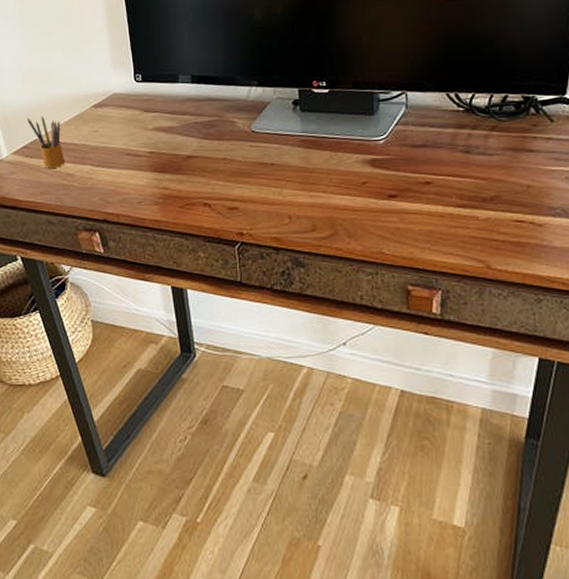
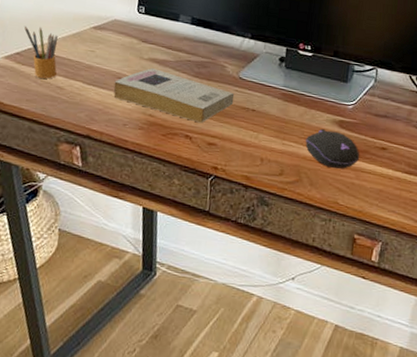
book: none [123,137,250,188] -> present [113,68,235,123]
computer mouse: none [336,171,401,215] -> present [305,128,360,169]

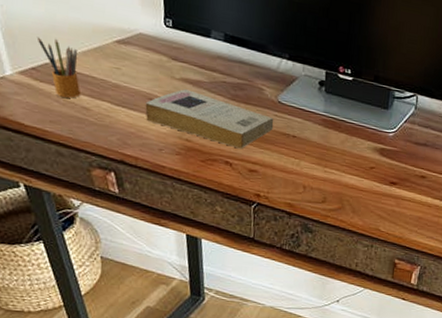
computer mouse: present [305,128,360,169] -> none [347,156,401,197]

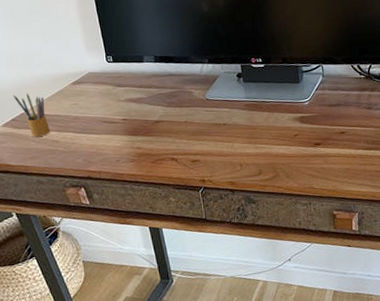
book: present [145,89,274,149] -> none [101,107,206,146]

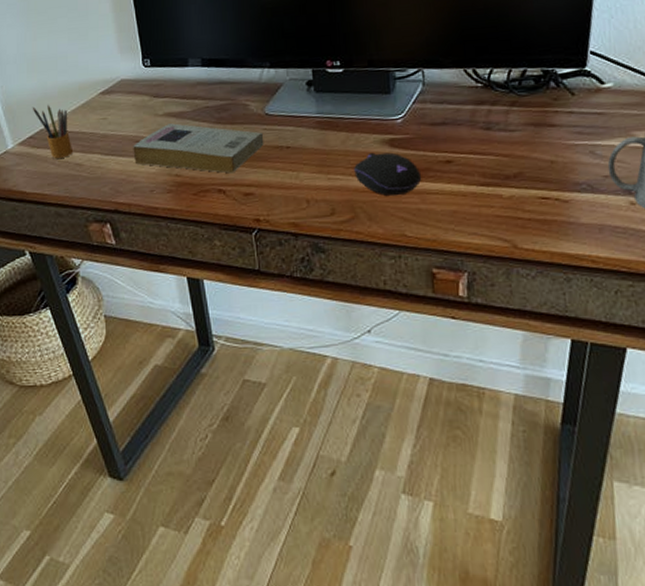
book: none [101,107,206,146] -> present [133,123,264,174]
computer mouse: none [275,127,324,159] -> present [354,152,422,196]

